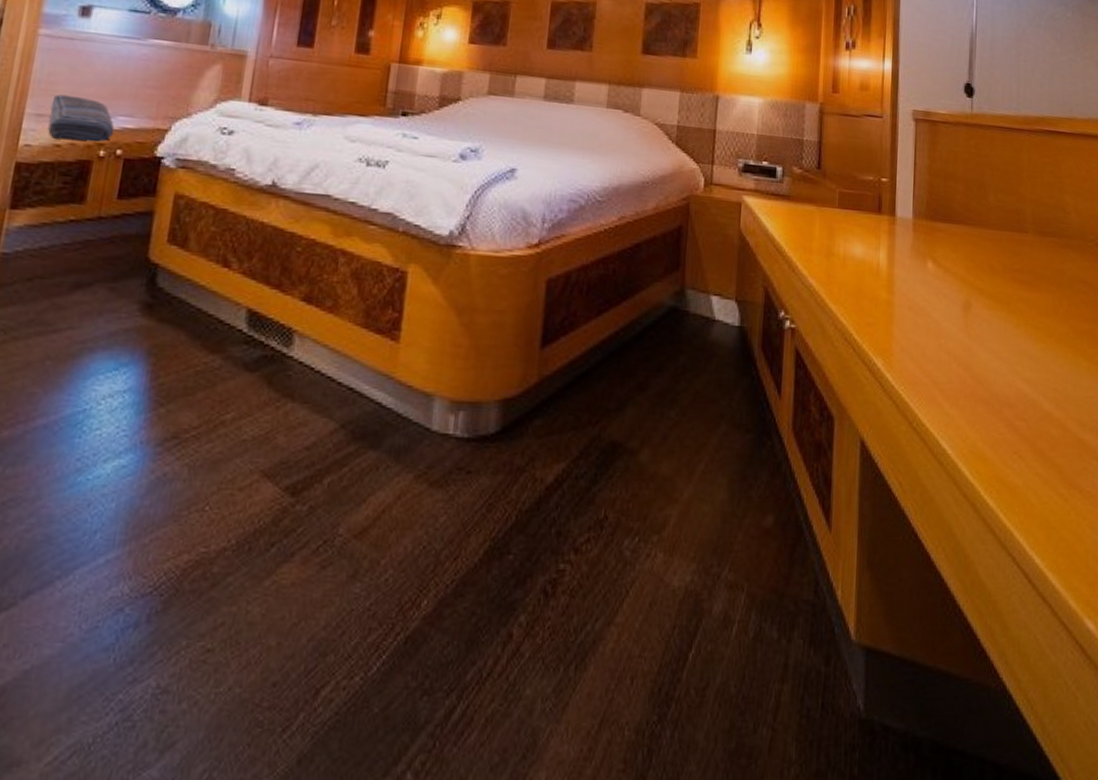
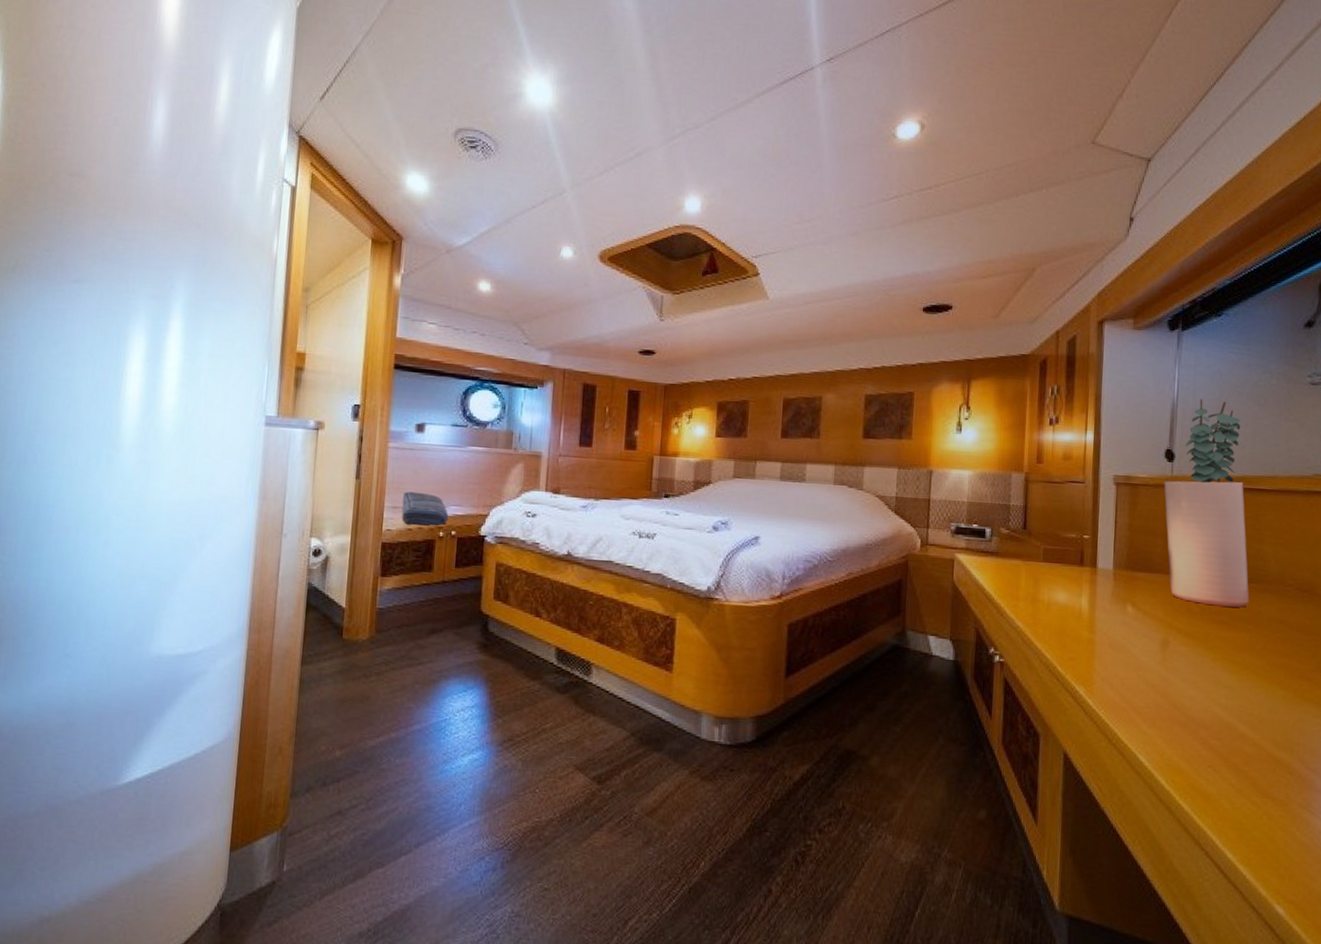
vase: none [964,29,1051,265] -> present [1164,399,1250,608]

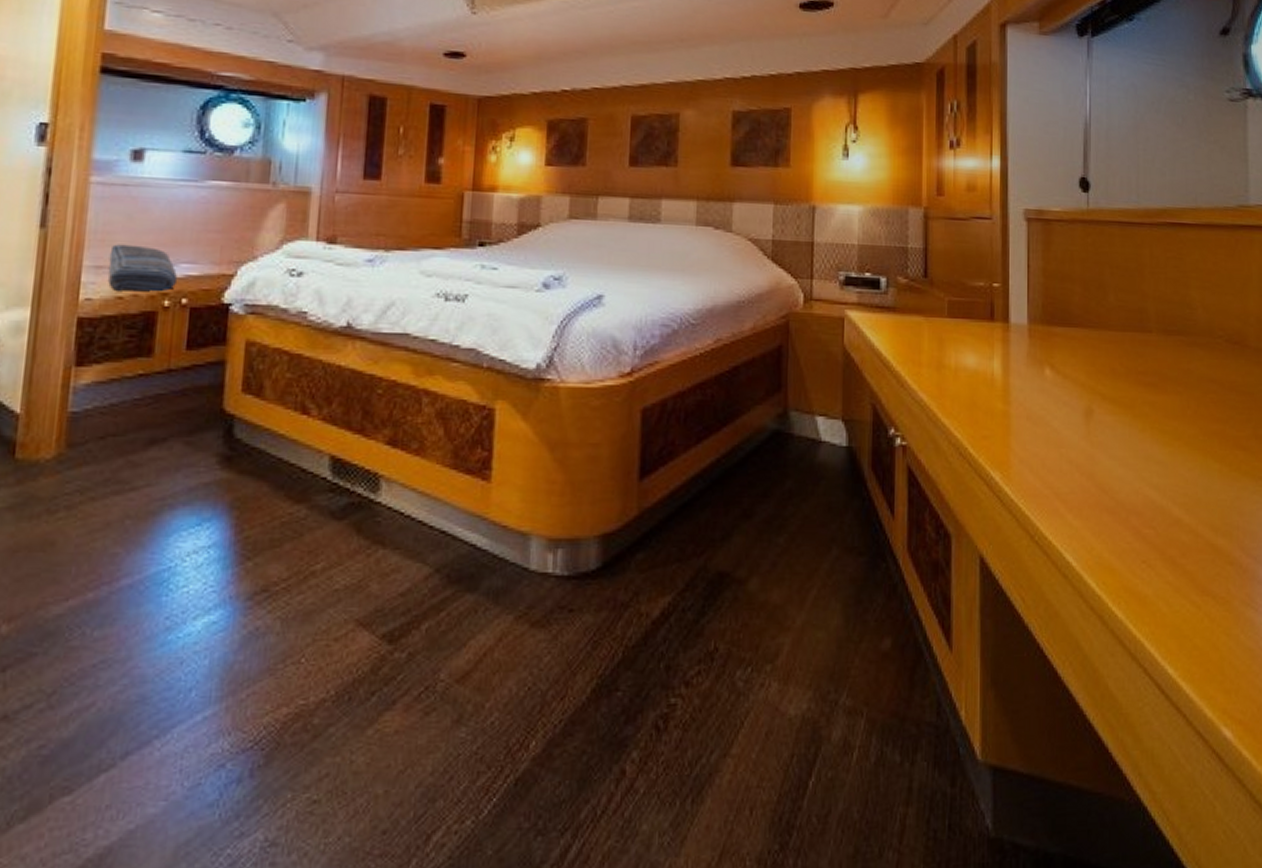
vase: present [1164,399,1250,608] -> none [1080,117,1177,365]

